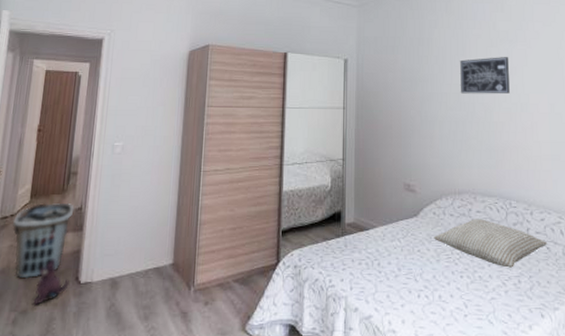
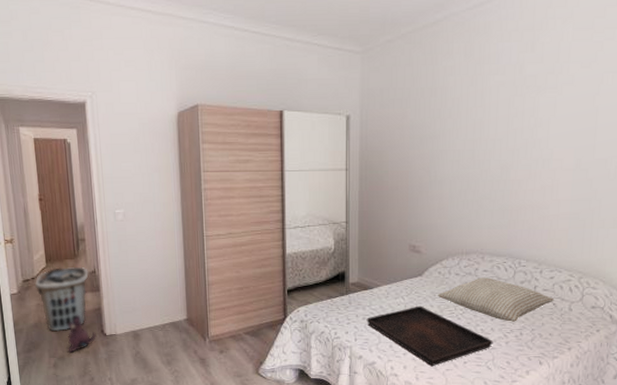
serving tray: none [362,249,493,320] -> present [366,306,493,366]
wall art: present [460,57,510,94] -> none [476,107,534,151]

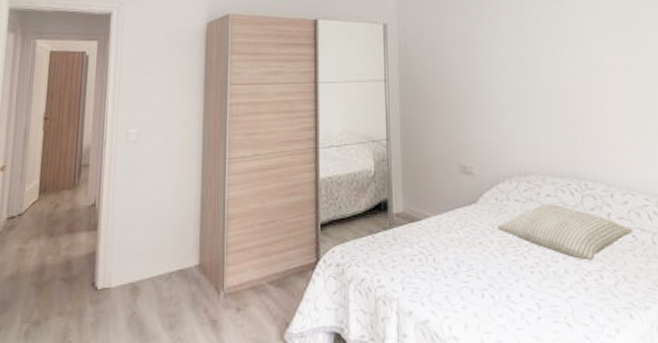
clothes hamper: present [34,266,89,332] -> none [20,198,87,286]
plush toy: present [68,315,96,353] -> none [46,262,85,315]
serving tray: present [366,306,493,366] -> none [415,241,570,323]

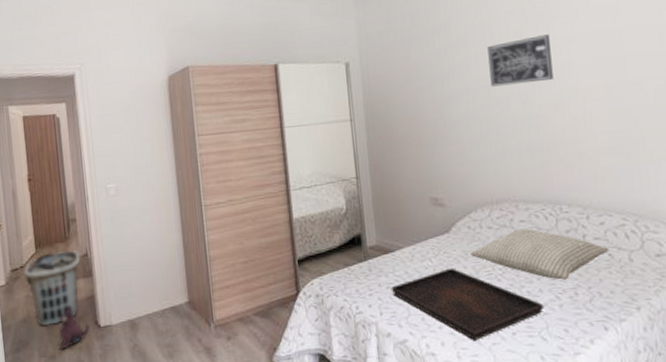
clothes hamper: none [20,198,87,286] -> present [23,250,81,326]
plush toy: none [46,262,85,315] -> present [59,305,90,350]
serving tray: none [415,241,570,323] -> present [391,268,544,340]
wall art: none [518,13,579,58] -> present [487,34,554,87]

